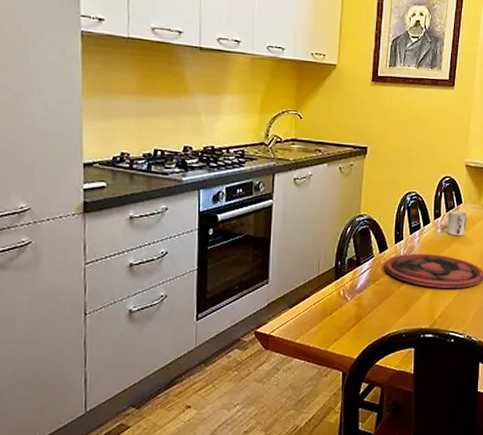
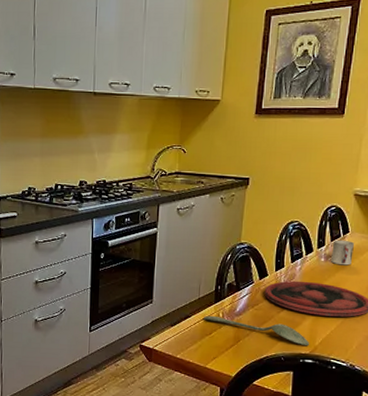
spoon: none [324,293,430,321] -> present [204,315,310,346]

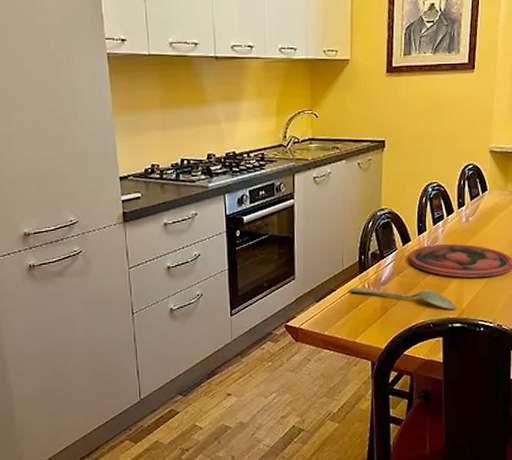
cup: present [331,239,354,266] -> none [472,198,493,225]

